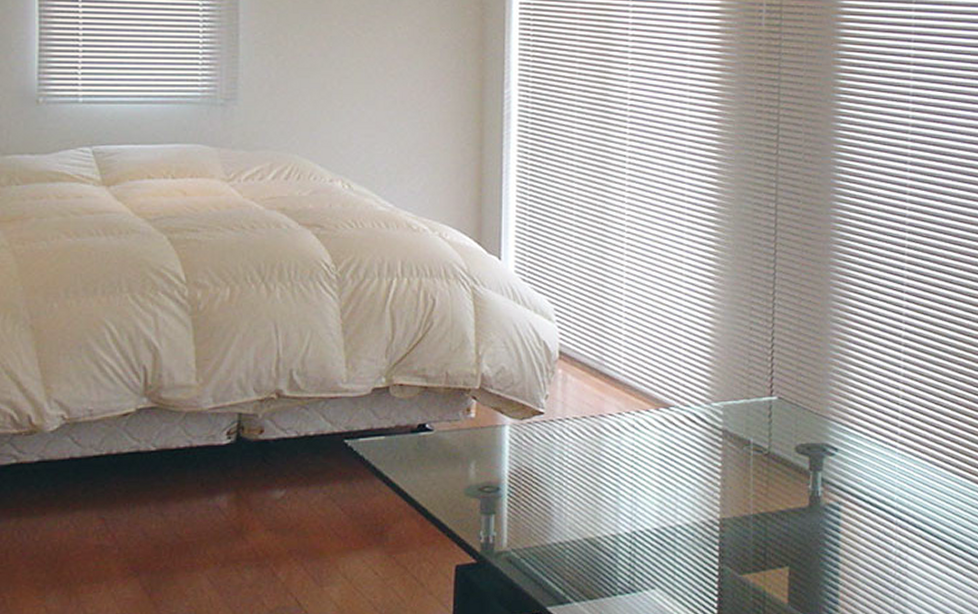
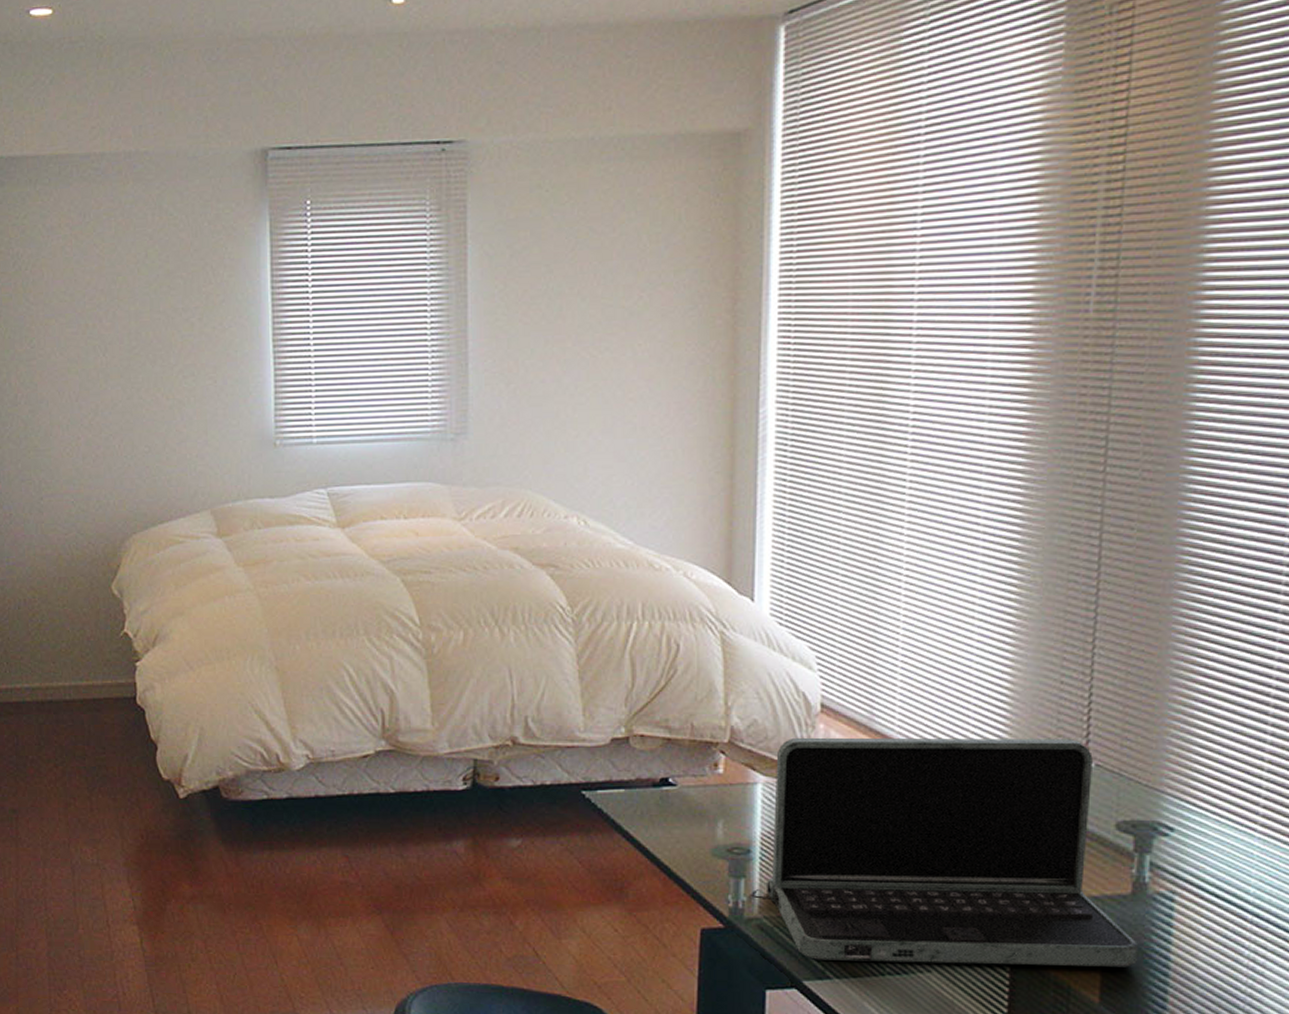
laptop: none [500,376,816,586] -> present [750,737,1139,967]

